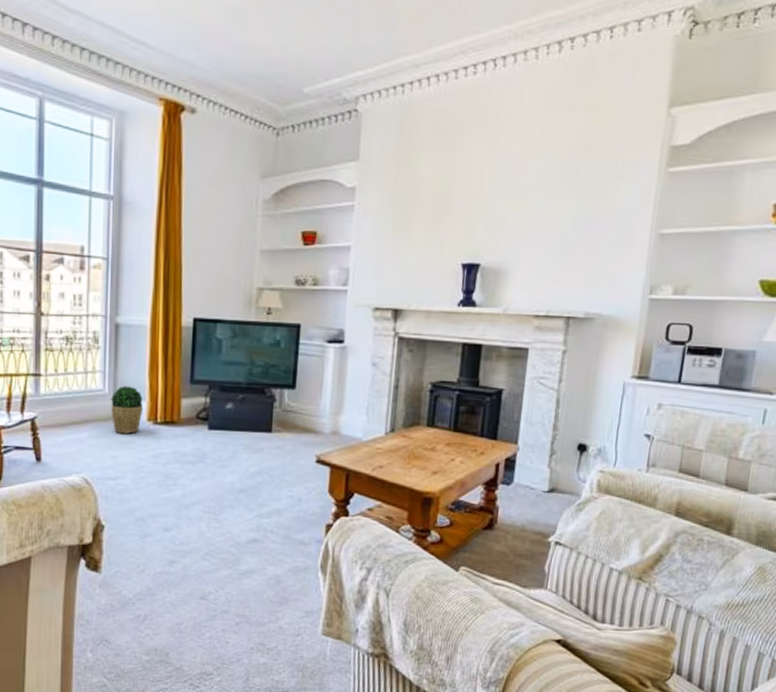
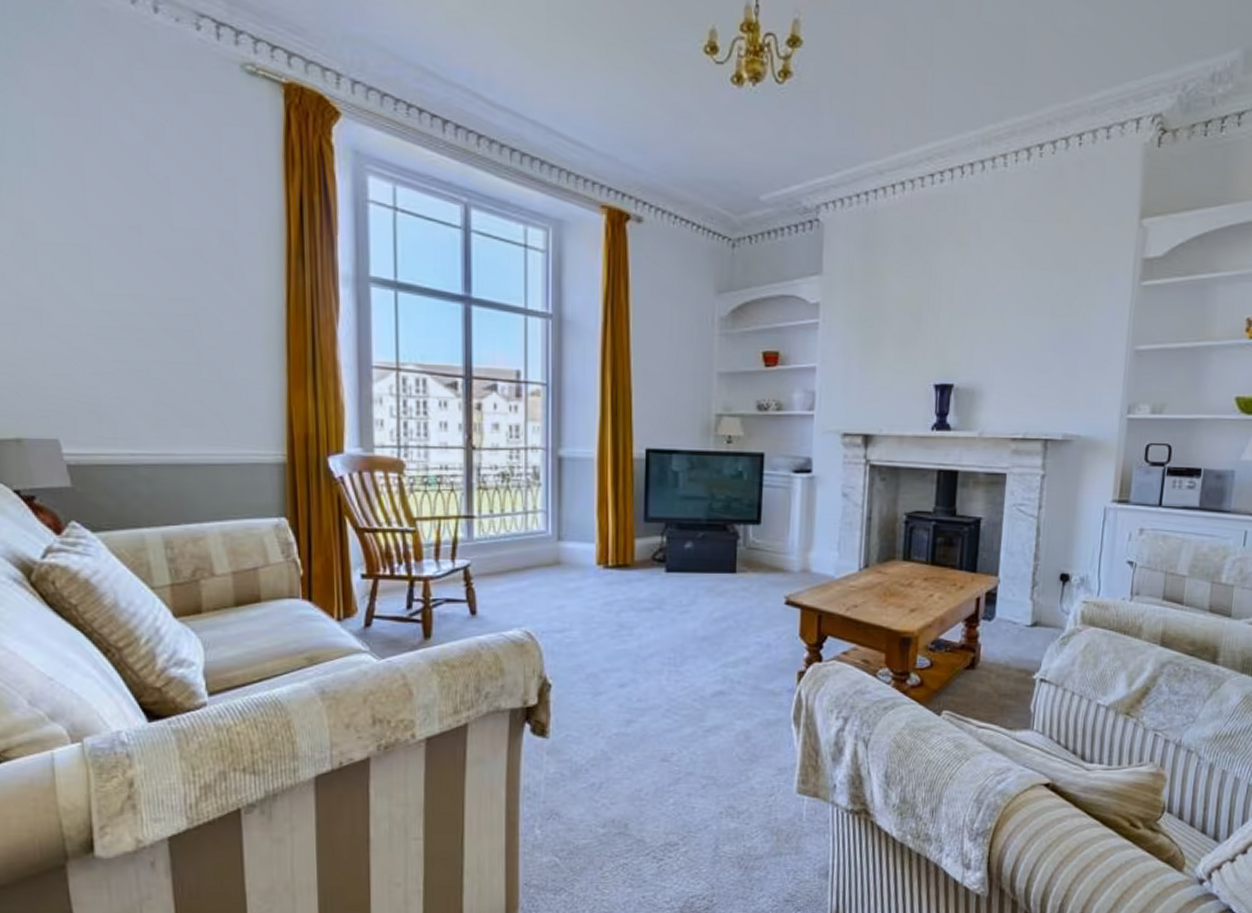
potted plant: present [111,386,144,435] -> none [555,526,593,581]

